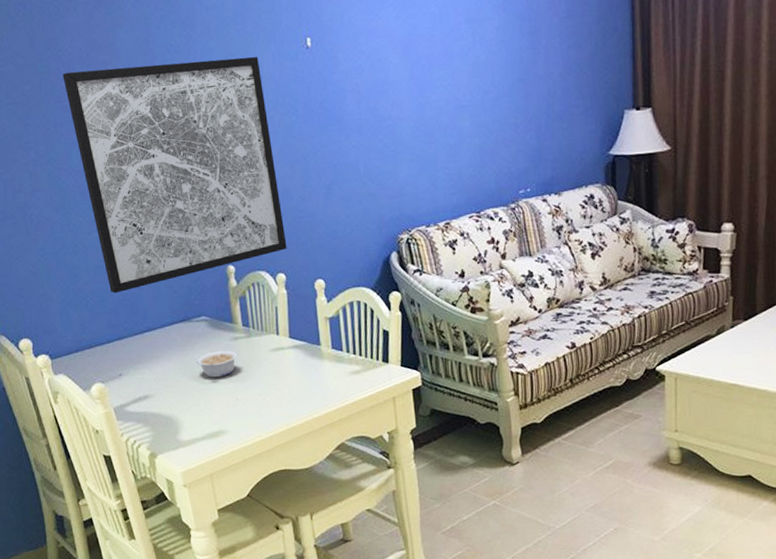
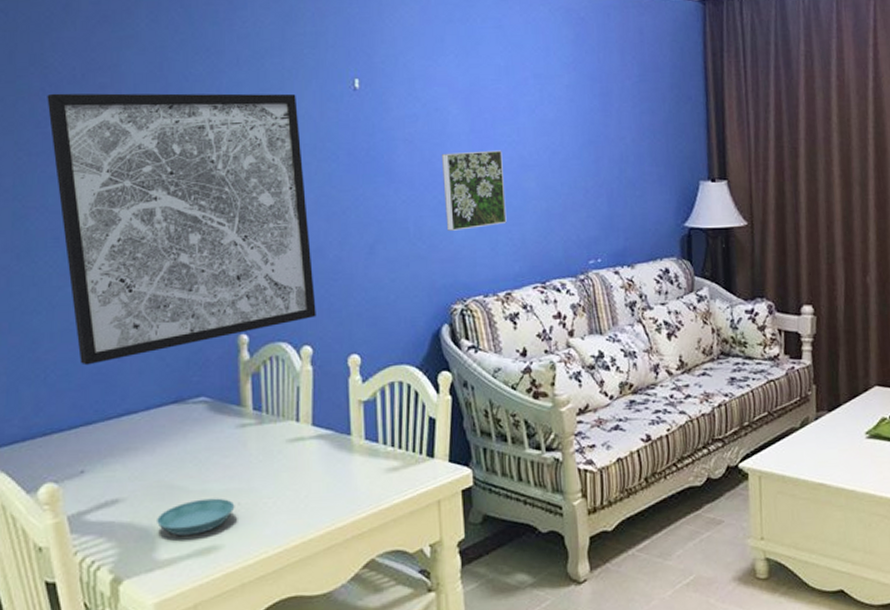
saucer: none [178,394,235,423] -> present [157,498,235,536]
legume: present [196,350,238,378] -> none [188,440,244,476]
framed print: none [384,93,444,170] -> present [441,150,507,231]

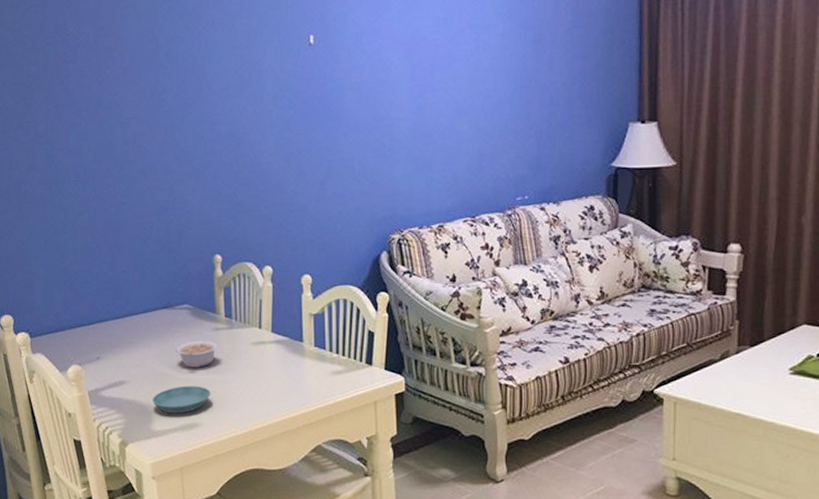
wall art: present [47,93,316,366] -> none [68,50,276,276]
legume: none [188,440,244,476] -> present [175,340,218,368]
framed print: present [441,150,507,231] -> none [383,96,441,169]

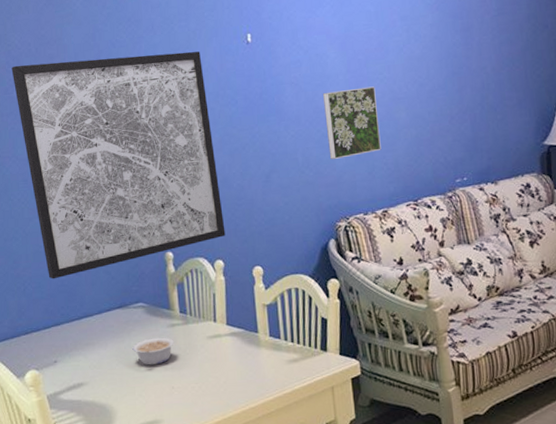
wall art: none [68,50,276,276] -> present [11,51,226,279]
saucer: present [153,386,211,413] -> none [112,383,170,412]
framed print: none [383,96,441,169] -> present [322,86,381,159]

